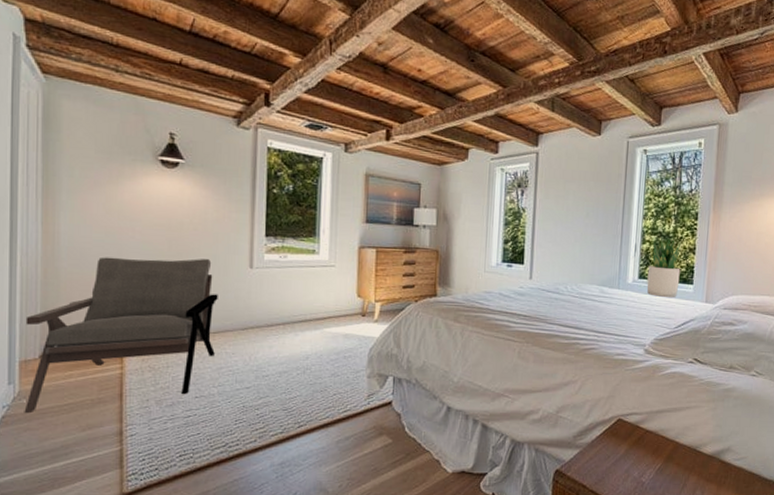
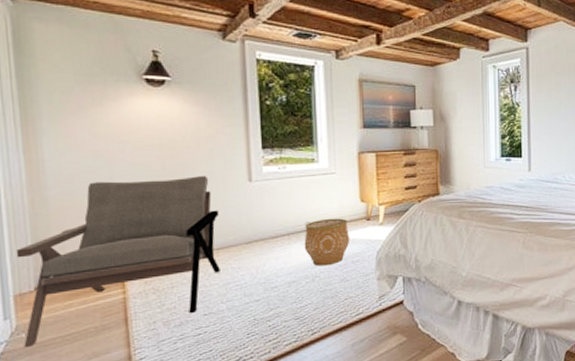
basket: none [298,311,344,359] -> present [304,218,350,266]

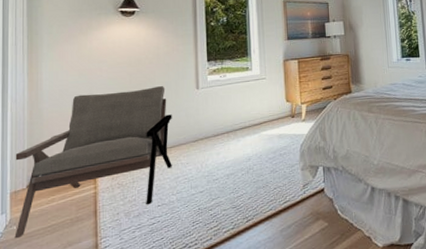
basket: present [304,218,350,266] -> none [240,116,278,160]

